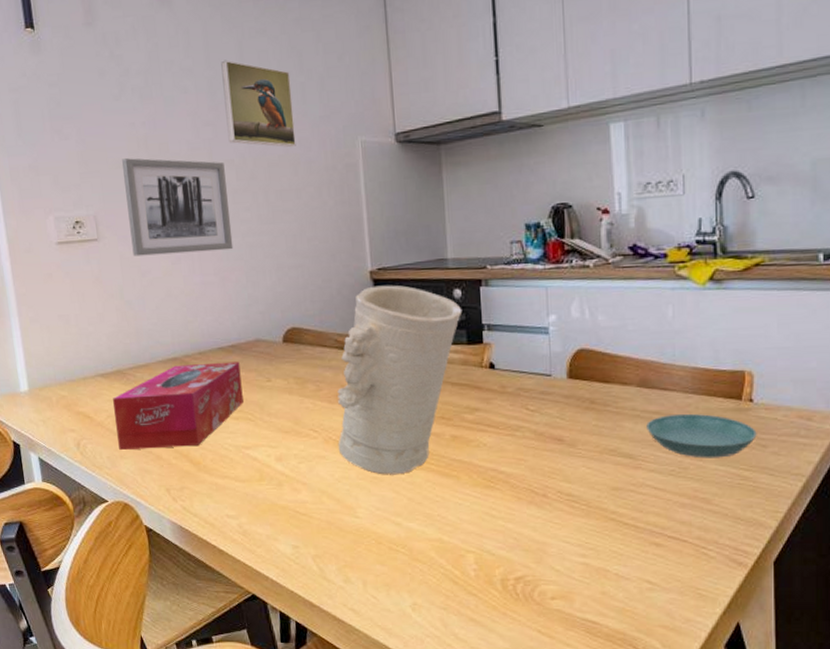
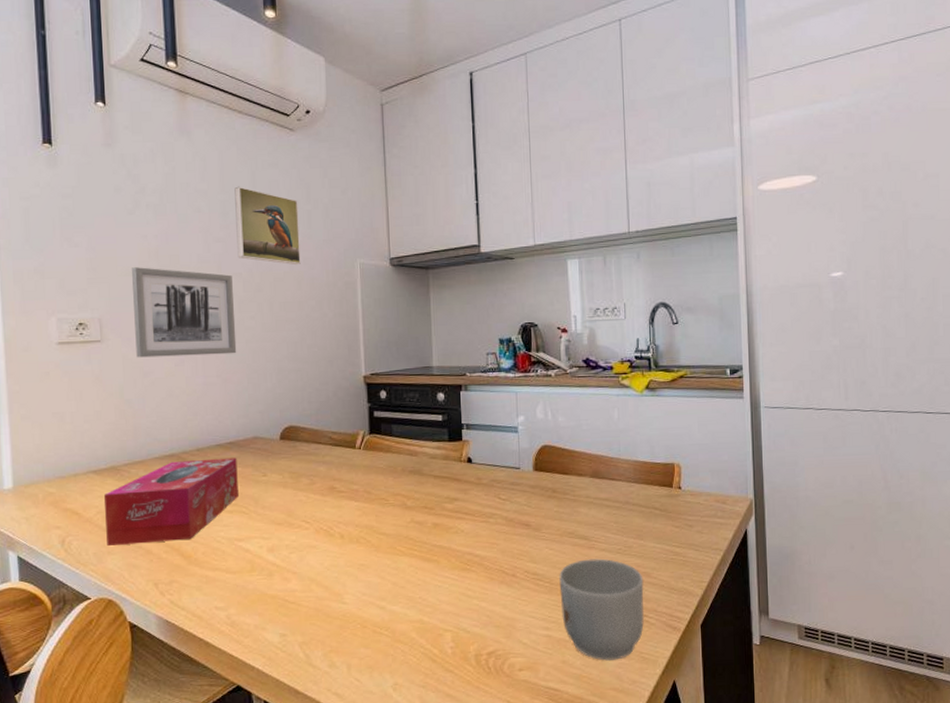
decorative vase: present [337,285,463,475] -> none [328,388,445,562]
mug: none [598,480,703,595] -> present [559,558,645,661]
saucer: present [646,414,757,458] -> none [598,500,685,538]

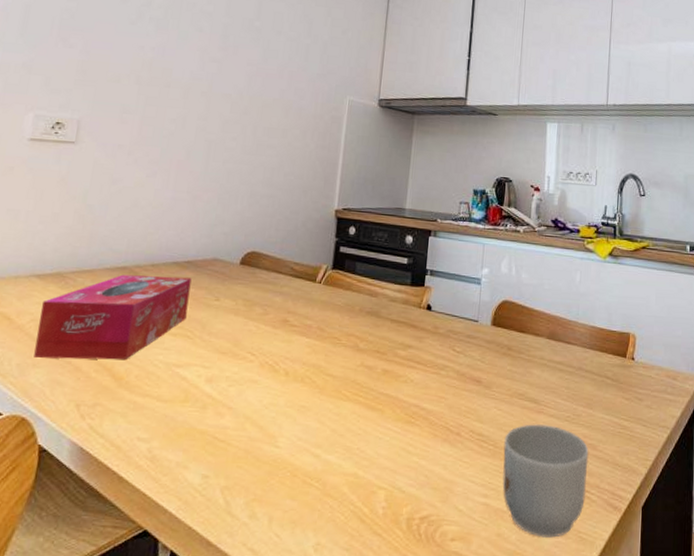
wall art: present [131,267,237,358] -> none [108,75,222,172]
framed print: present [234,186,301,266] -> none [230,13,299,94]

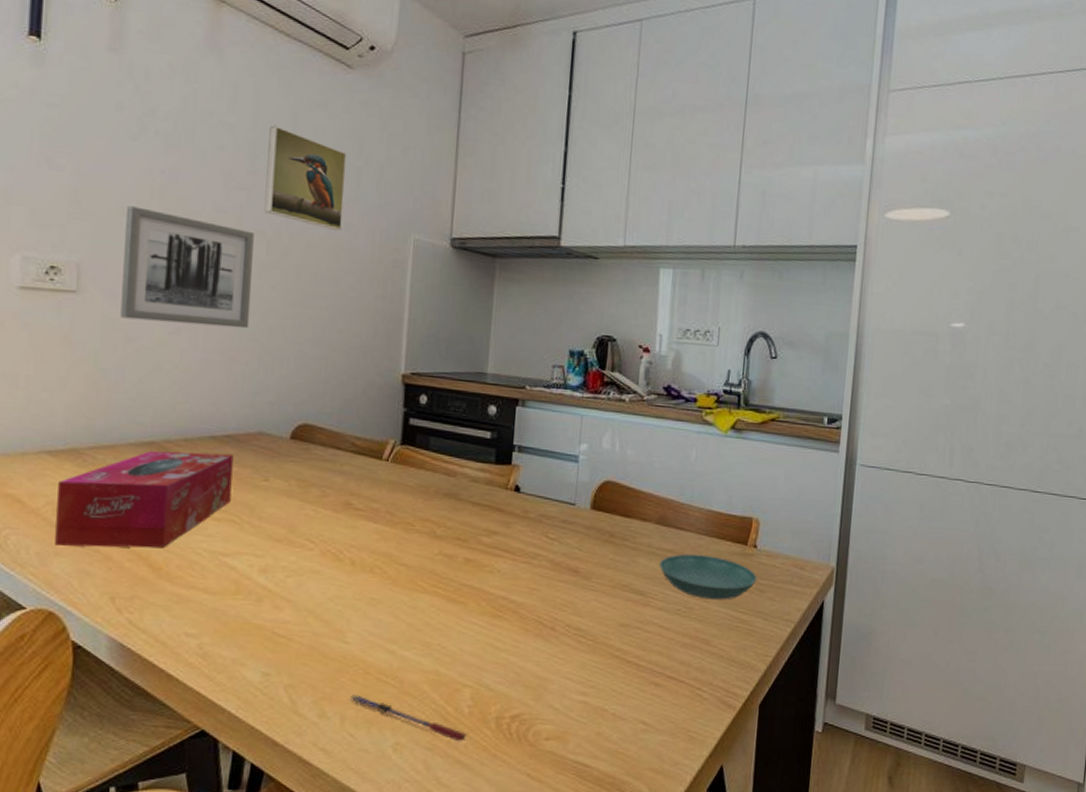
wall art: none [108,75,222,172] -> present [120,206,254,329]
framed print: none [230,13,299,94] -> present [264,125,347,232]
pen: none [278,496,381,543] -> present [350,695,467,742]
mug: present [502,424,589,538] -> none [603,618,702,737]
saucer: none [551,366,636,408] -> present [659,554,757,600]

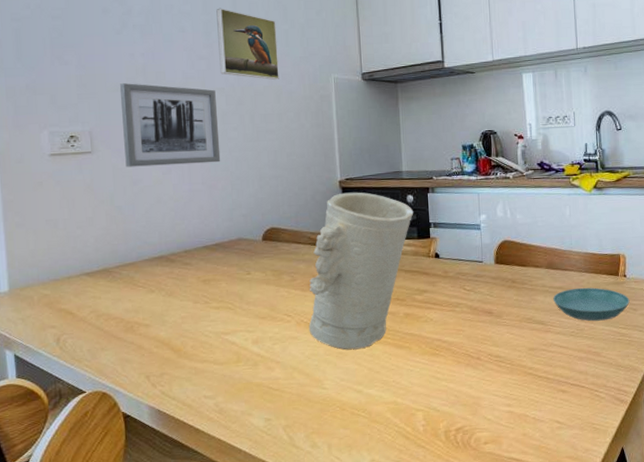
tissue box: present [55,451,234,548] -> none [97,258,225,343]
decorative vase: none [336,390,495,597] -> present [308,192,414,350]
pen: present [350,695,467,742] -> none [333,427,425,454]

